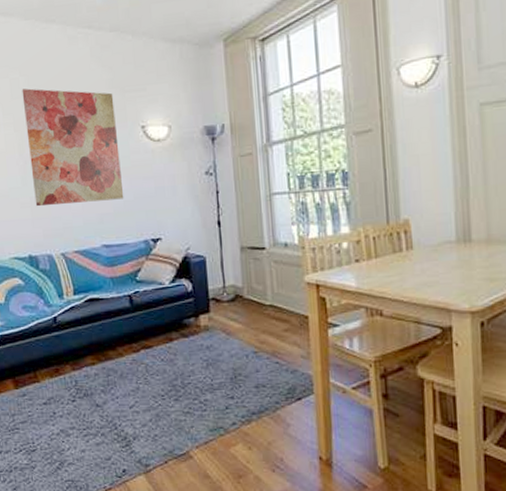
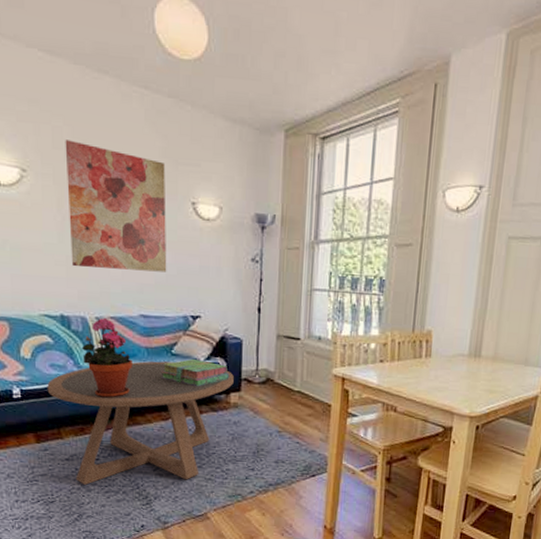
coffee table: none [21,289,202,429] -> present [47,361,234,485]
potted plant: none [50,252,100,335] -> present [81,317,132,398]
stack of books: none [127,283,197,313] -> present [161,358,230,387]

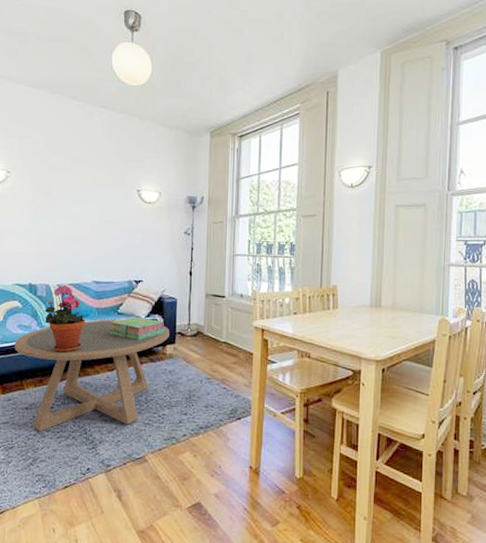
wall art: present [65,140,167,273] -> none [40,148,117,246]

